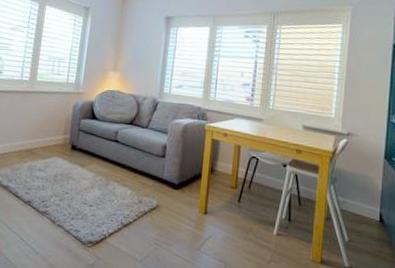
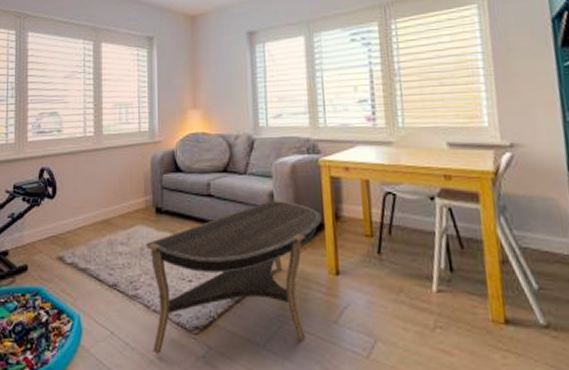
coffee table: none [53,150,200,260] -> present [146,199,321,354]

